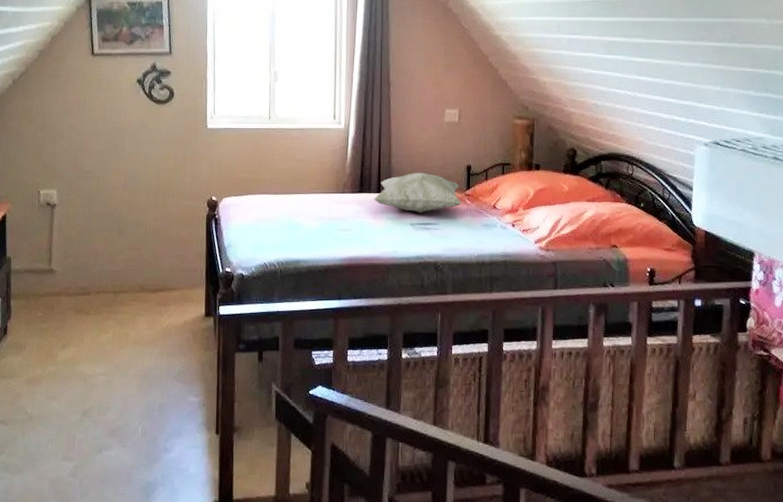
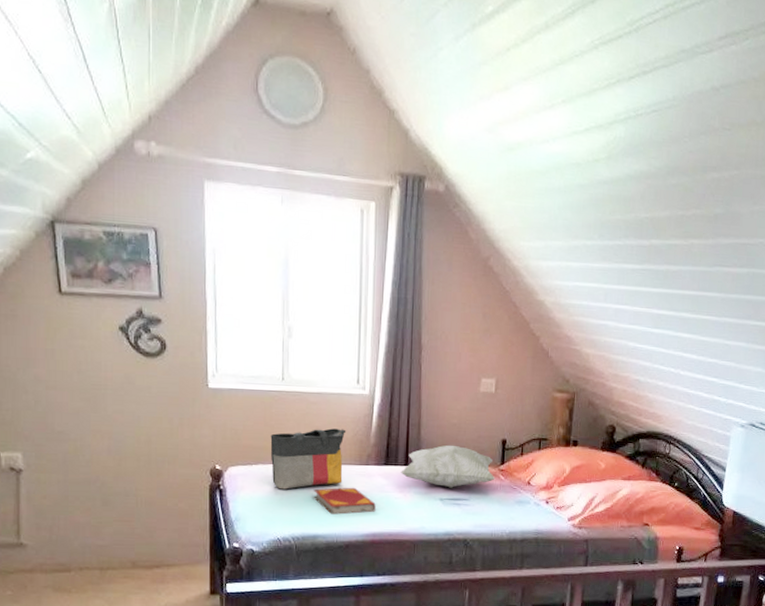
tote bag: none [258,160,325,218] -> present [270,428,346,490]
hardback book: none [295,214,352,240] -> present [313,487,376,515]

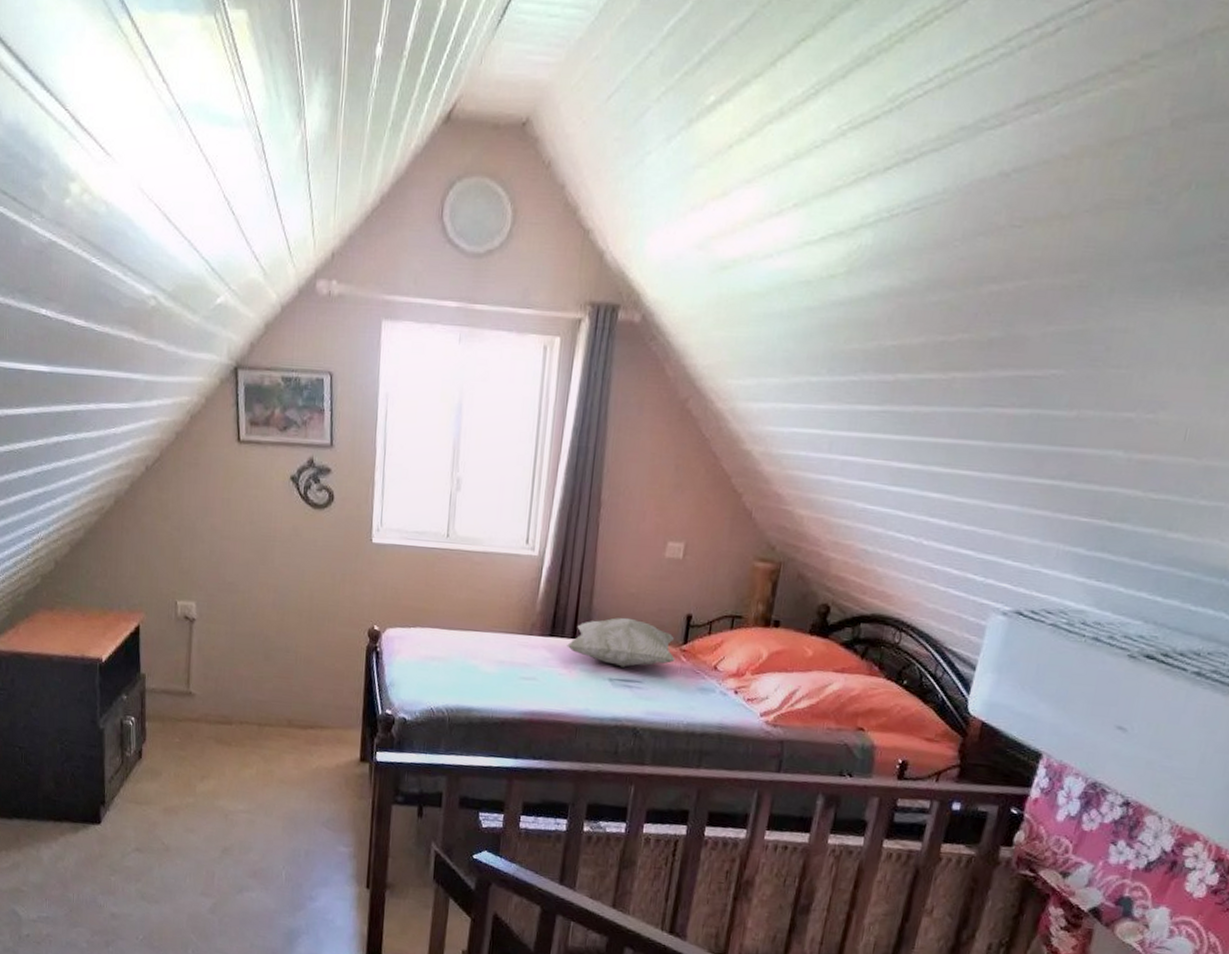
tote bag: present [270,428,346,490] -> none [429,592,511,657]
hardback book: present [313,487,376,515] -> none [470,657,537,689]

